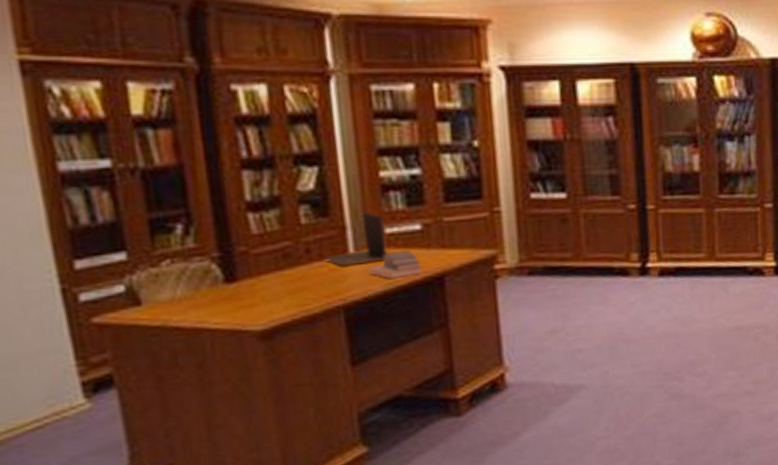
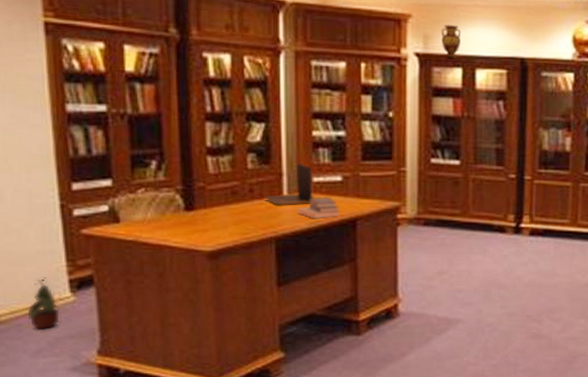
potted plant: none [28,382,74,449] -> present [27,277,61,330]
decorative urn: none [530,29,555,71] -> present [441,25,461,60]

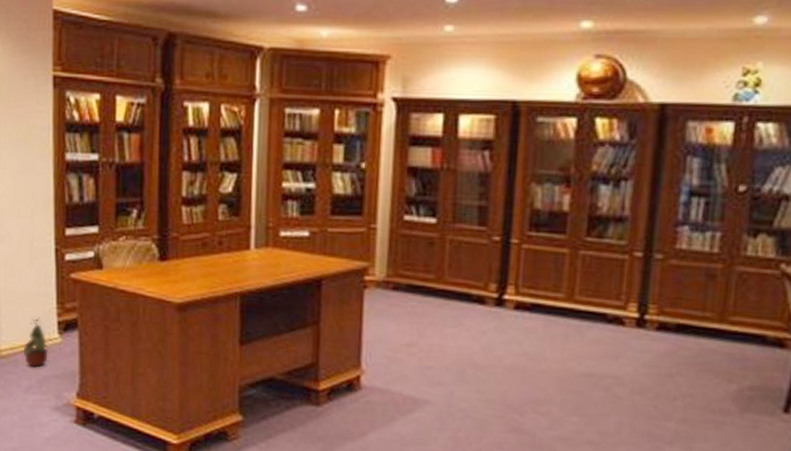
laptop computer: present [262,163,313,206] -> none [230,216,281,261]
books: present [297,197,340,219] -> none [263,253,306,277]
decorative urn: present [441,25,461,60] -> none [422,65,444,104]

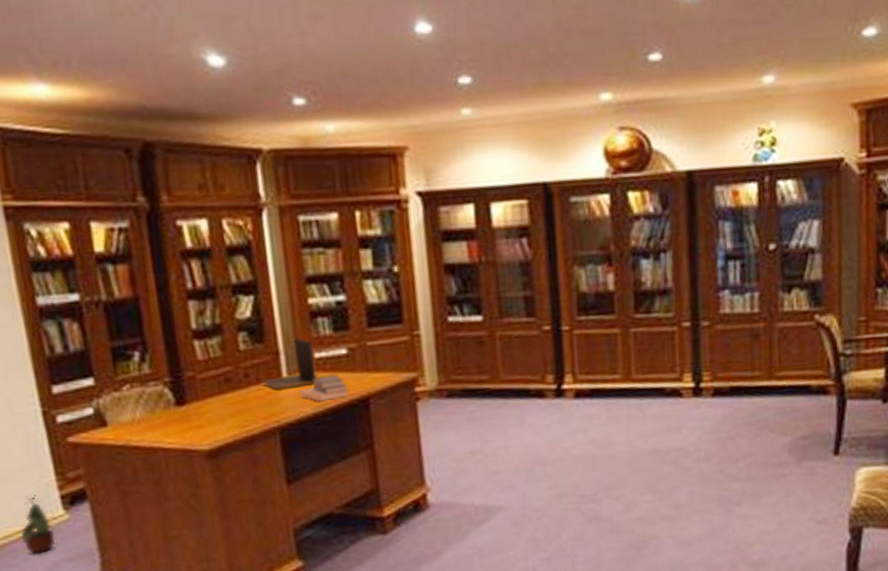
laptop computer: none [230,216,281,261] -> present [259,338,317,391]
books: none [263,253,306,277] -> present [300,375,349,402]

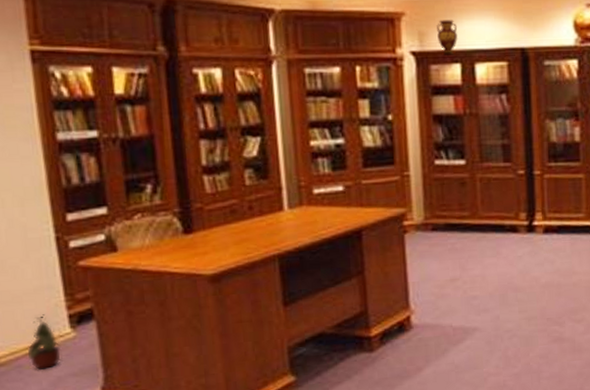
laptop computer: present [259,338,317,391] -> none [262,175,315,222]
books: present [300,375,349,402] -> none [299,209,344,233]
decorative urn: none [445,153,469,195] -> present [437,20,457,56]

